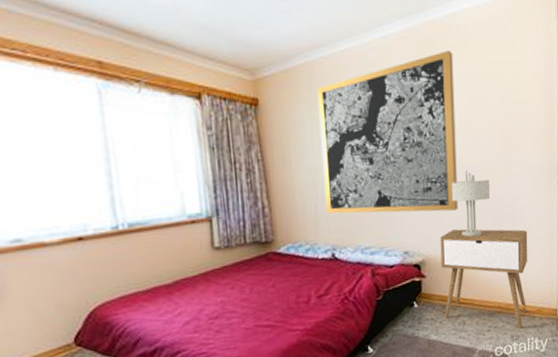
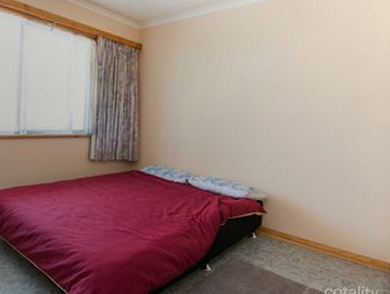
wall art: present [316,50,458,214] -> none [186,18,315,158]
nightstand: present [440,229,528,329] -> none [280,175,369,276]
table lamp: present [451,170,490,237] -> none [299,124,337,185]

